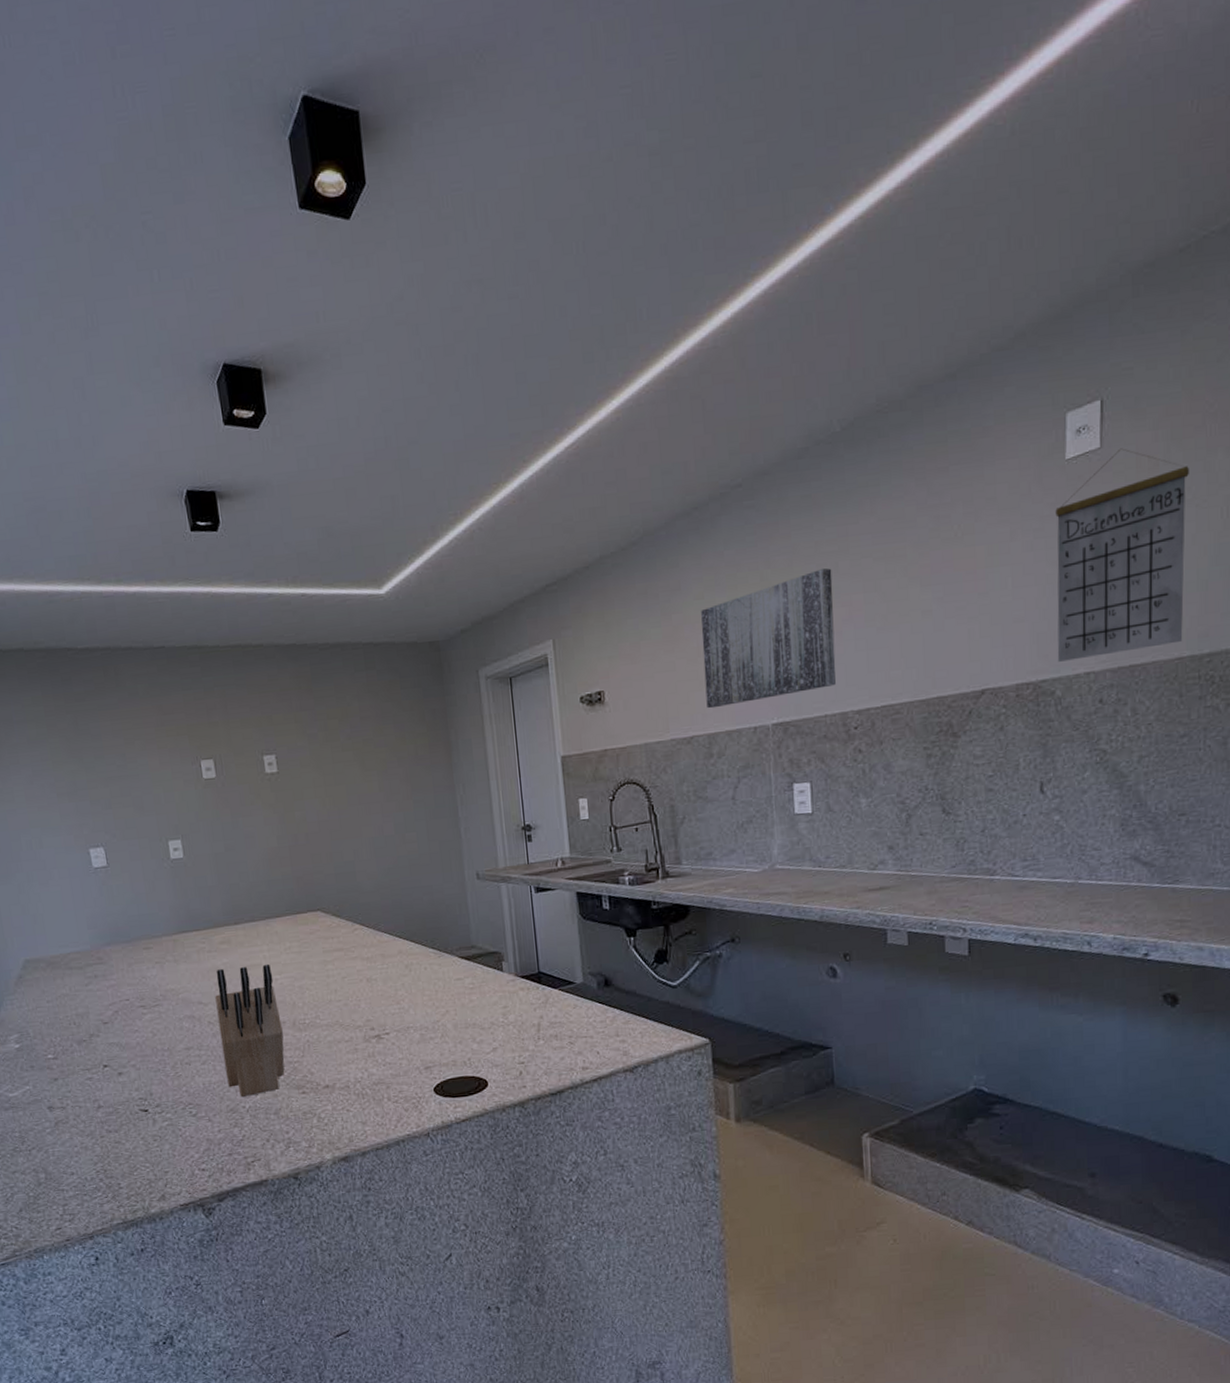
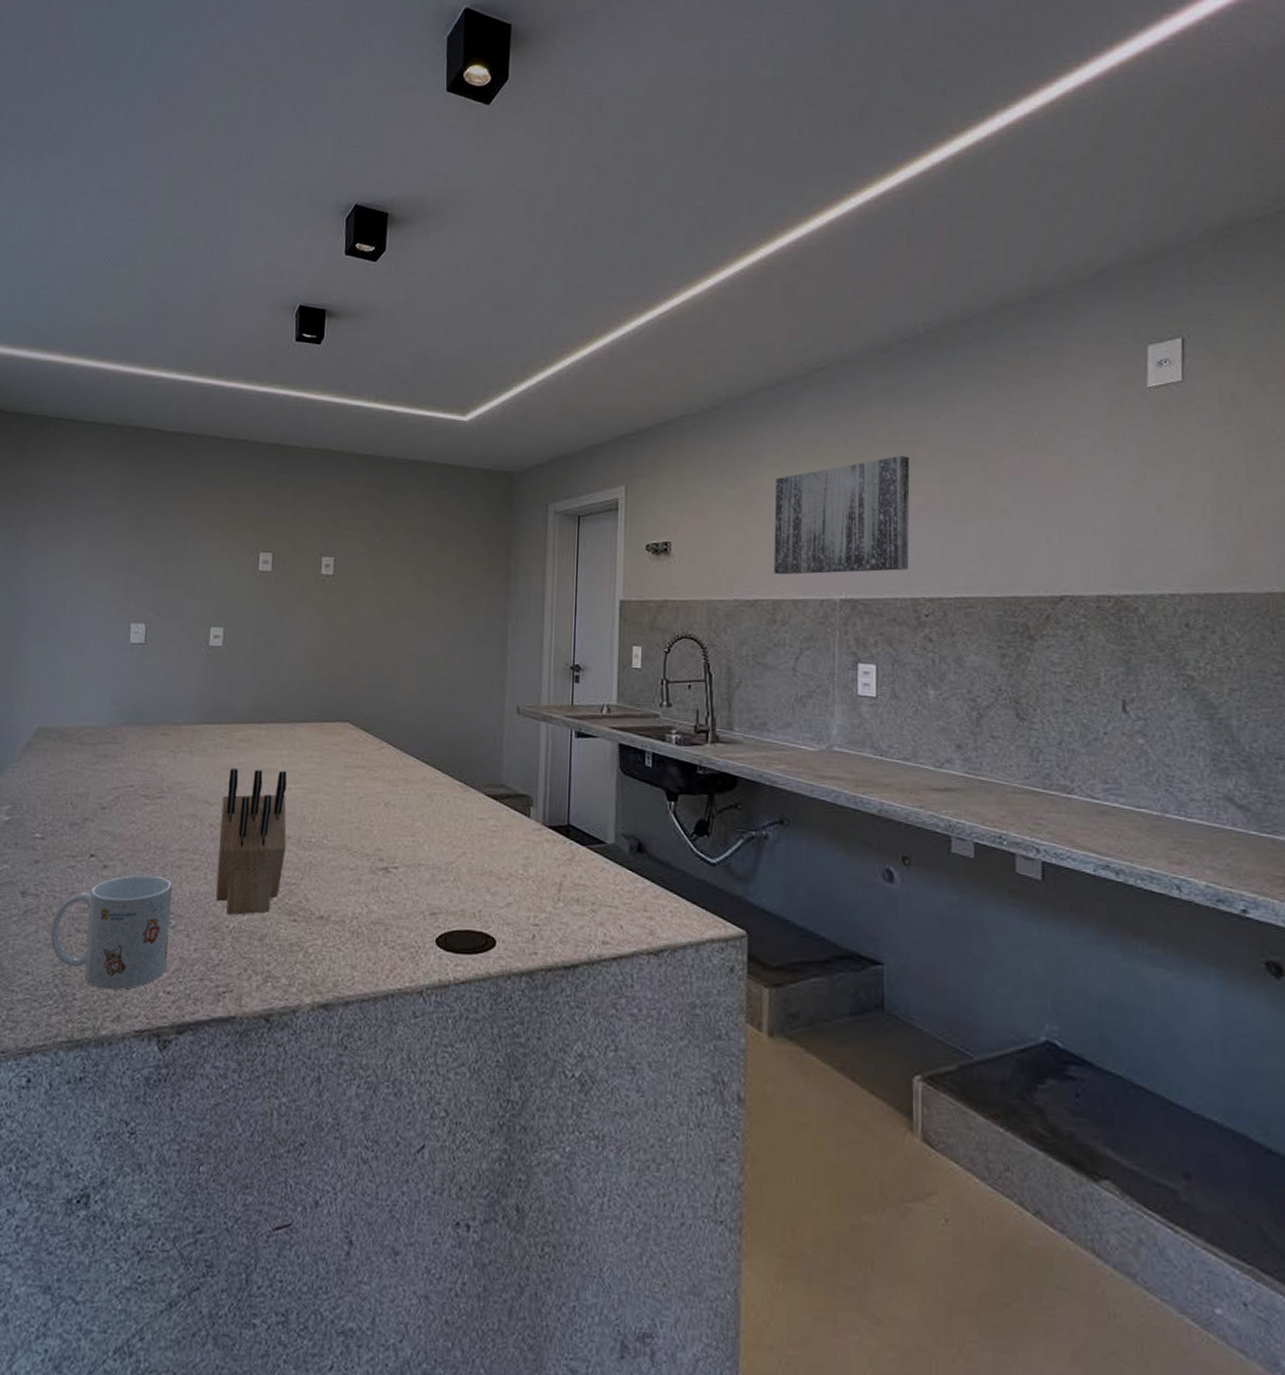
mug: none [83,1074,197,1176] -> present [50,874,173,990]
calendar: present [1055,448,1189,662] -> none [1137,384,1273,580]

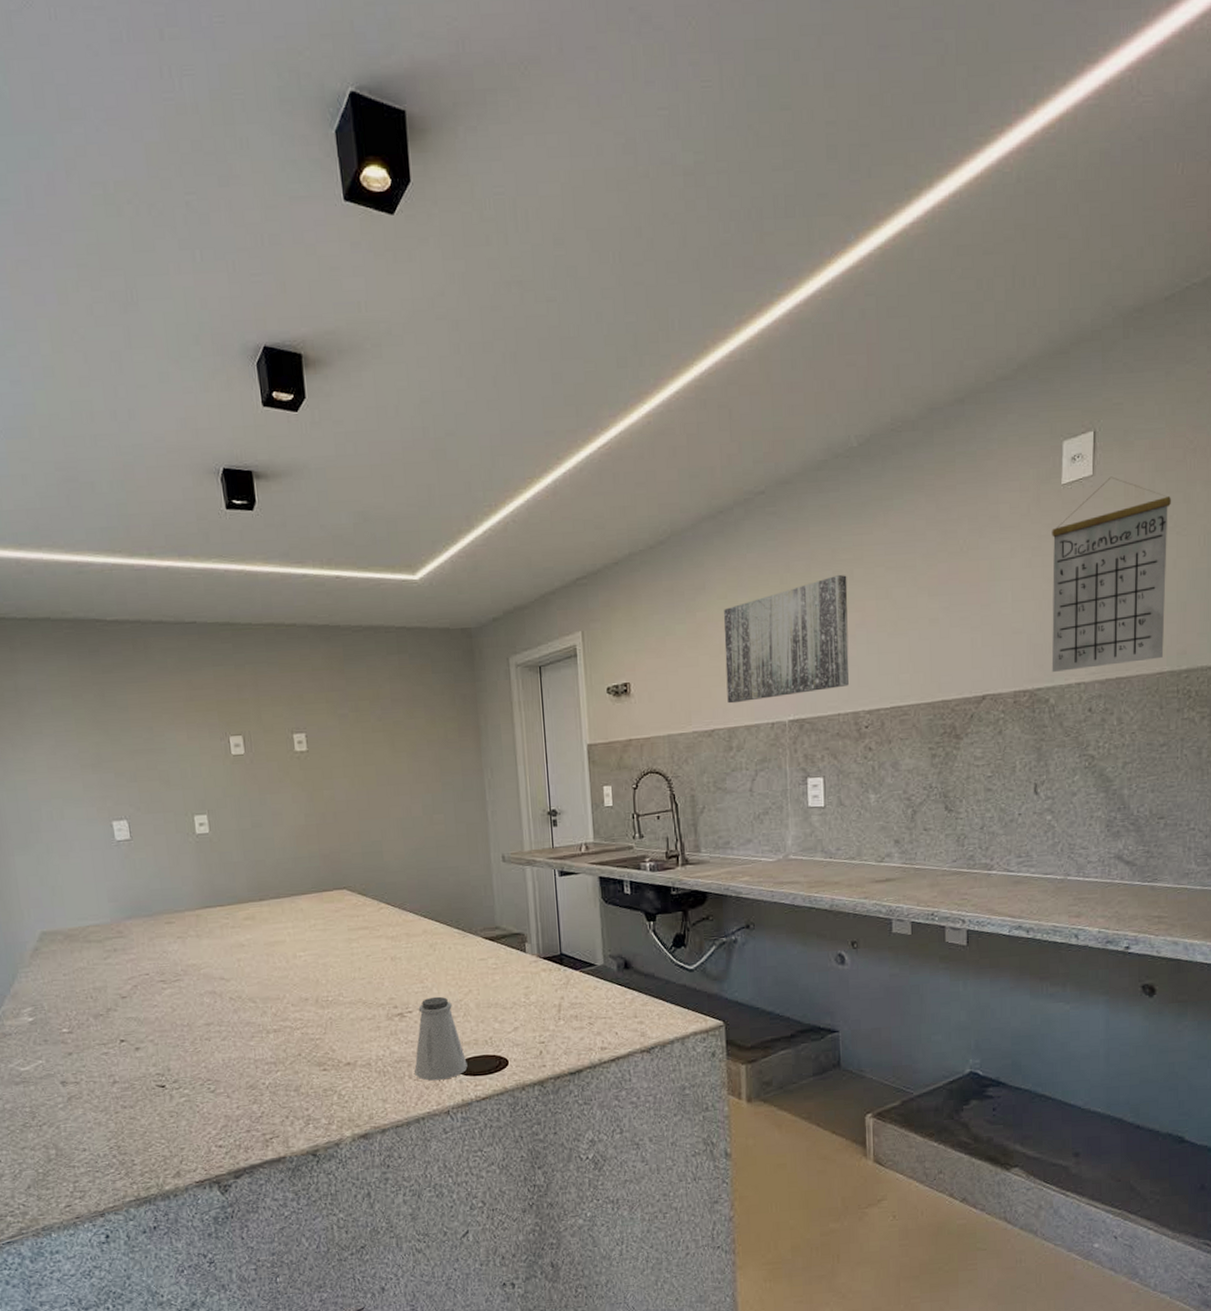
mug: present [50,874,173,990] -> none [97,1050,215,1153]
knife block: present [216,769,287,915] -> none [237,940,307,1073]
saltshaker: none [391,854,450,953] -> present [414,996,468,1081]
calendar: none [1137,384,1273,580] -> present [1051,476,1171,672]

